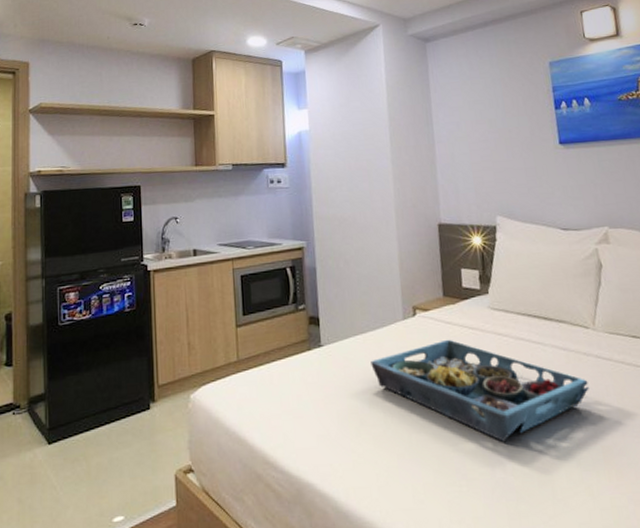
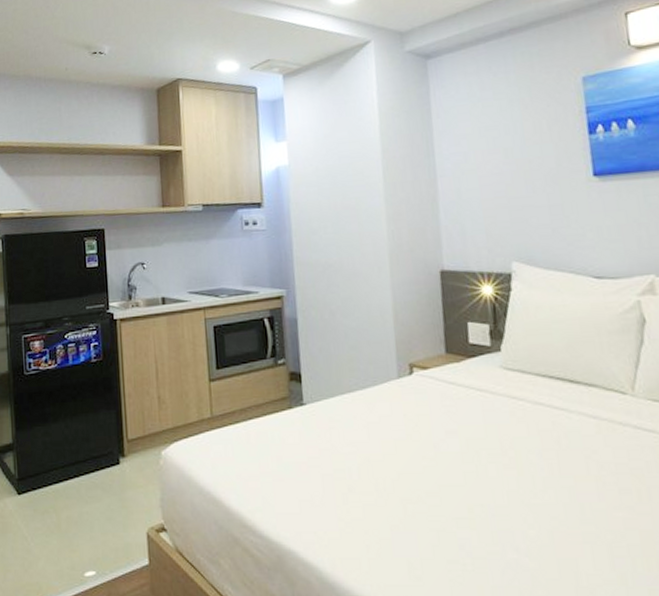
serving tray: present [370,339,589,442] -> none [360,401,625,519]

